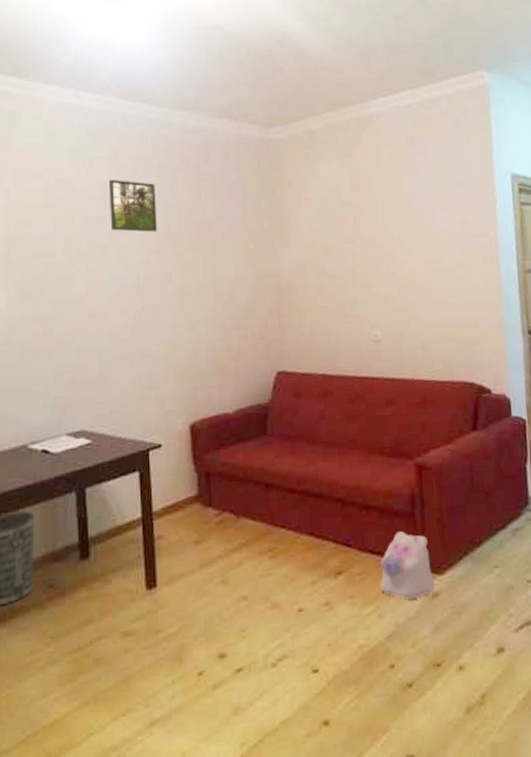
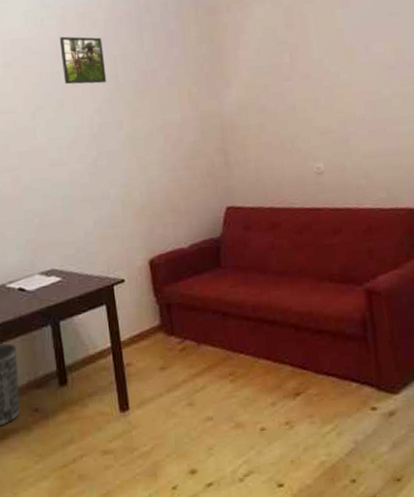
plush toy: present [379,531,435,599] -> none [336,354,391,418]

